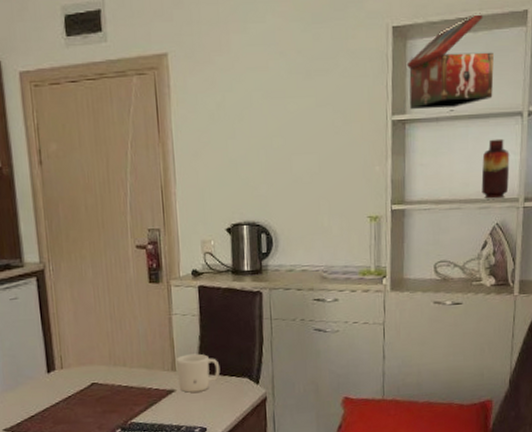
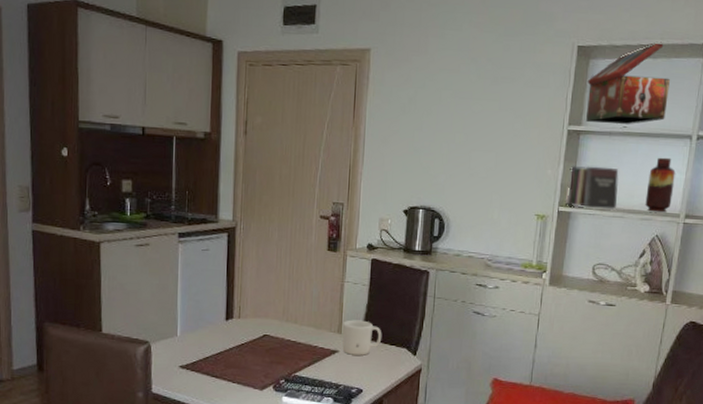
books: none [397,156,453,203] -> present [565,166,619,210]

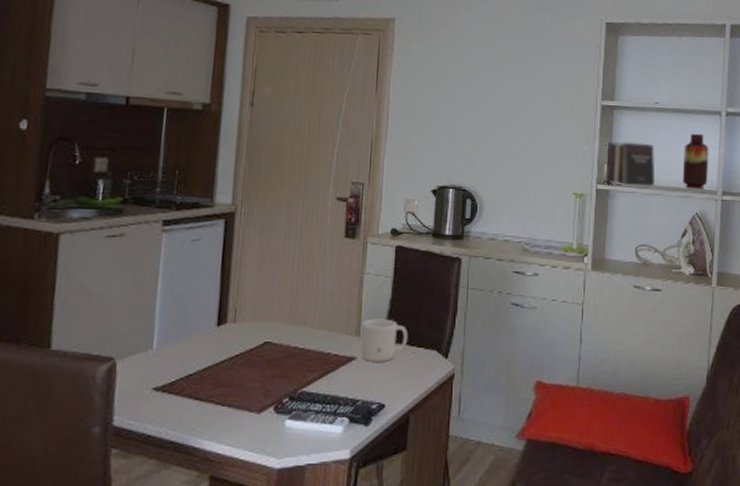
decorative box: present [586,41,670,125] -> none [617,21,696,101]

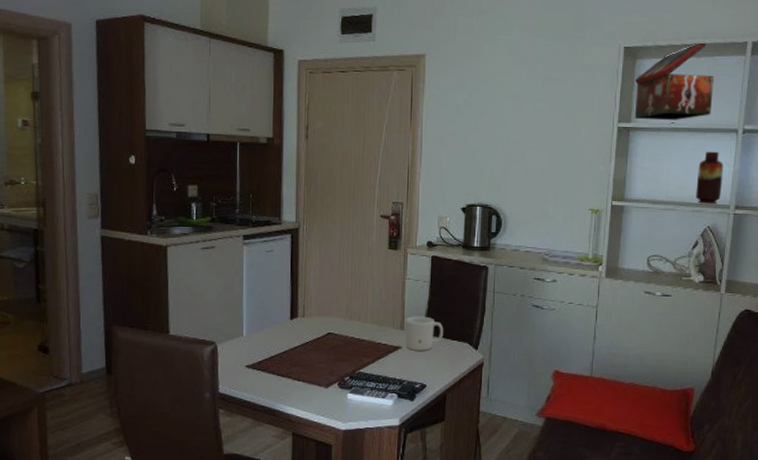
books: present [602,142,655,187] -> none [618,161,669,203]
decorative box: none [617,21,696,101] -> present [634,41,714,121]

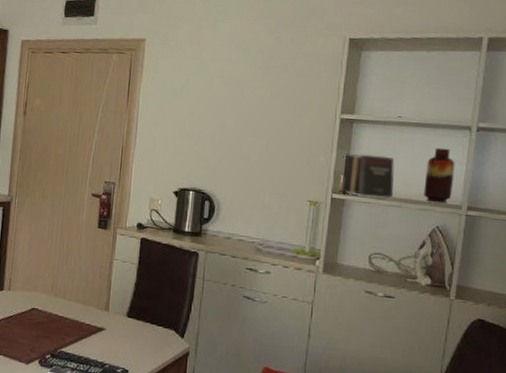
mug: present [405,316,444,351] -> none [109,298,150,335]
books: none [618,161,669,203] -> present [338,154,395,199]
decorative box: present [634,41,714,121] -> none [359,35,446,115]

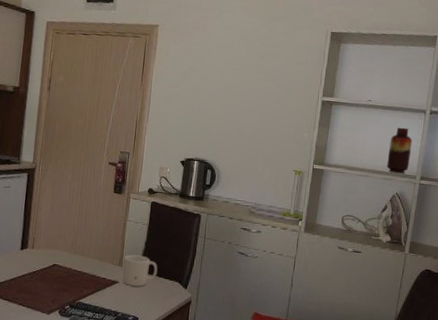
mug: none [109,298,150,335] -> present [122,254,158,287]
books: present [338,154,395,199] -> none [319,131,365,169]

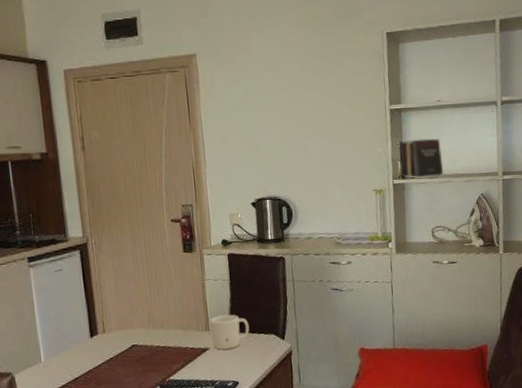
books: none [319,131,365,169] -> present [397,138,444,178]
vase: present [387,127,412,174] -> none [466,123,489,174]

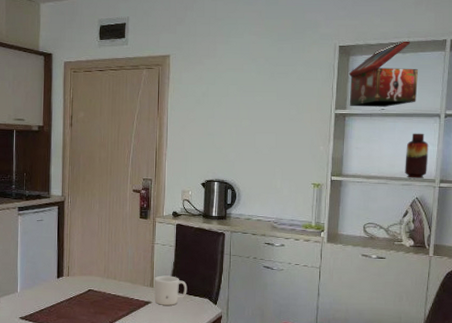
books: present [397,138,444,178] -> none [336,142,381,178]
decorative box: none [399,22,472,101] -> present [348,40,418,108]
vase: none [466,123,489,174] -> present [405,133,429,179]

